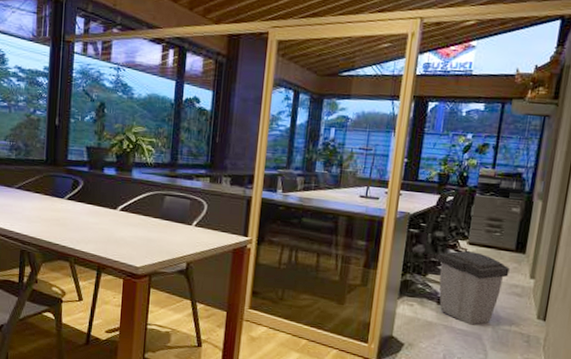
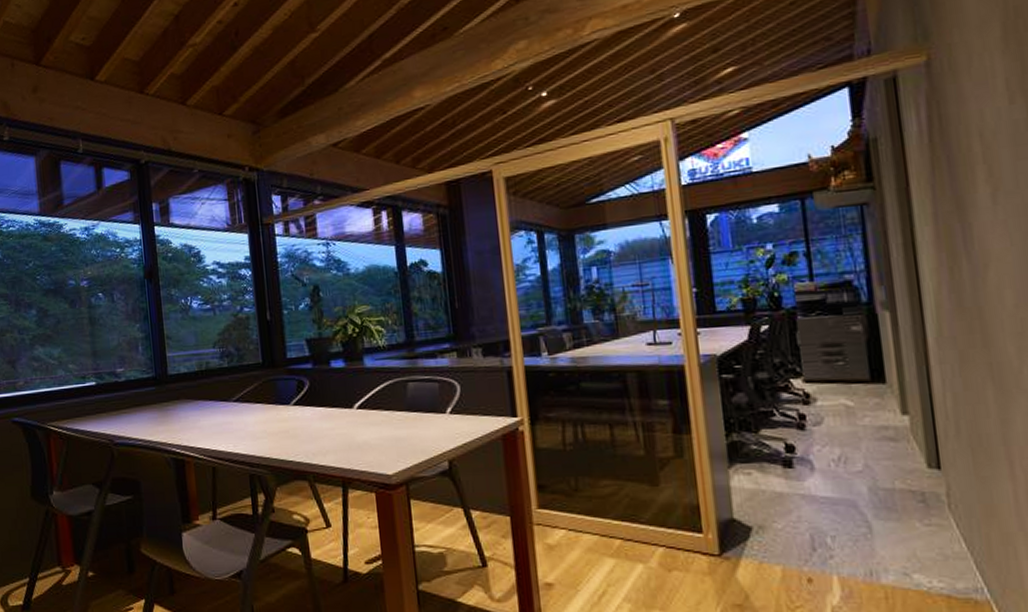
trash can: present [437,251,510,325] -> none [767,391,871,489]

